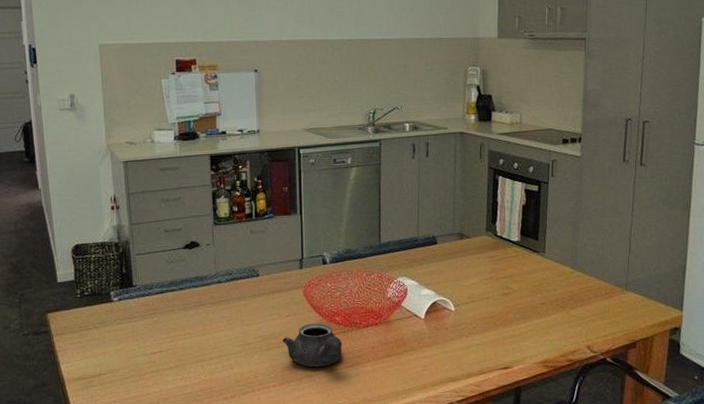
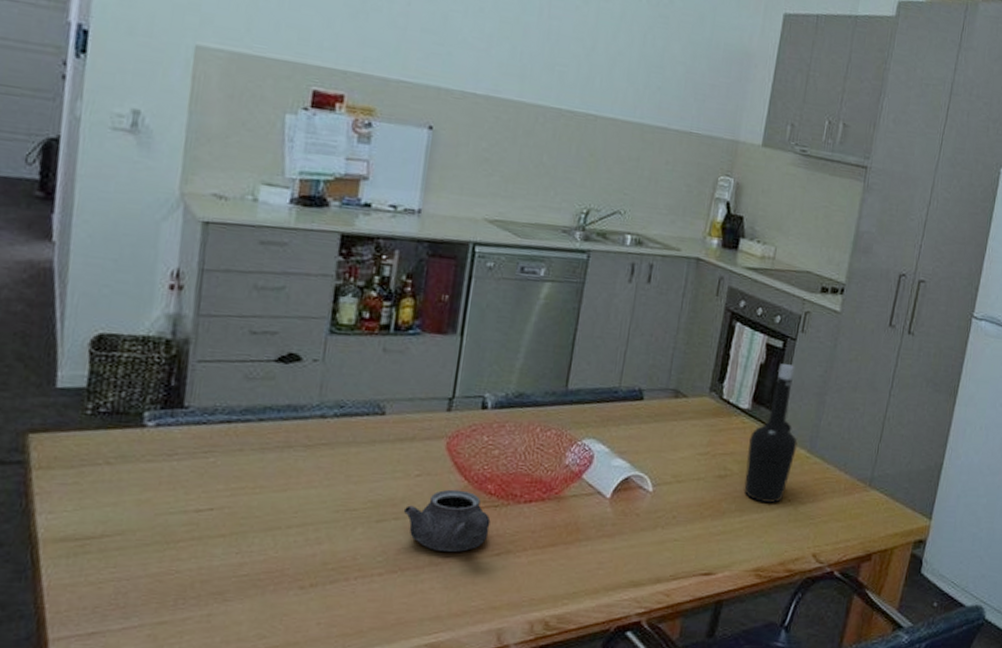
bottle: none [522,203,562,310] -> present [744,364,798,503]

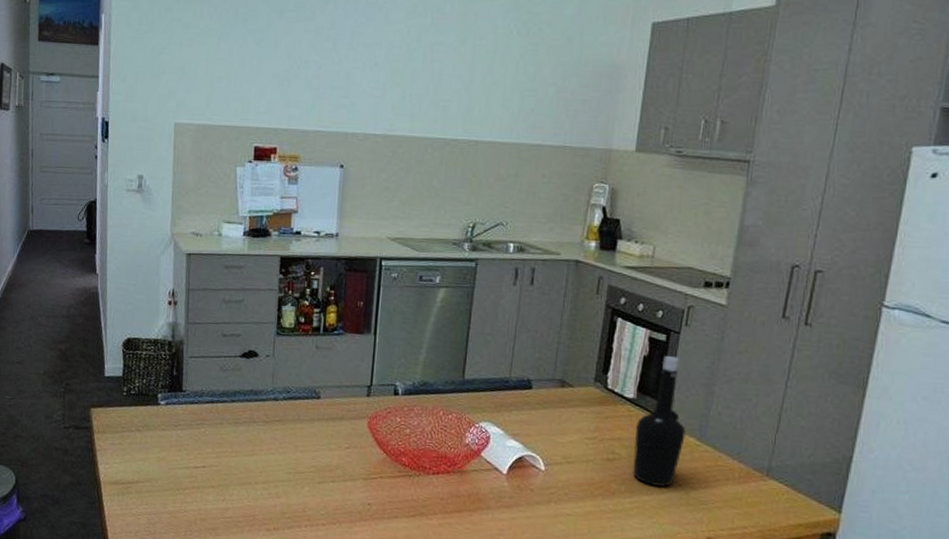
teapot: present [403,489,491,552] -> none [338,460,406,512]

